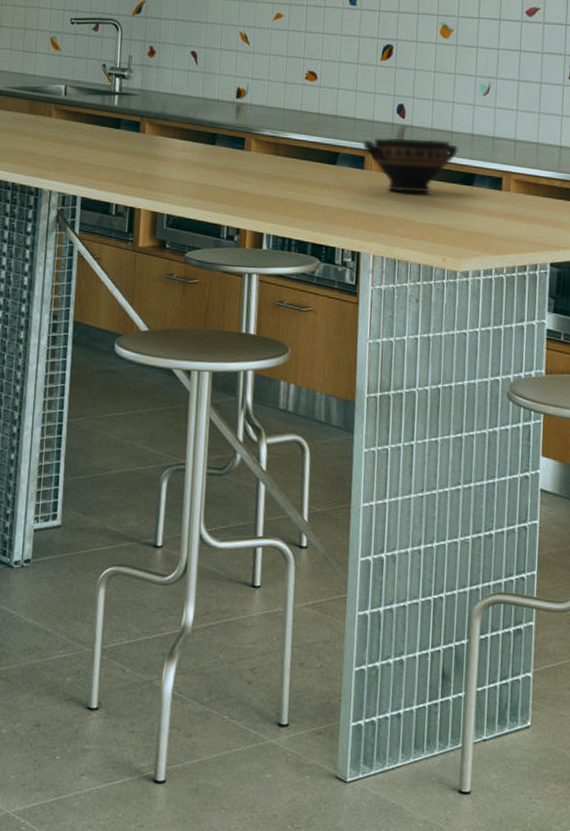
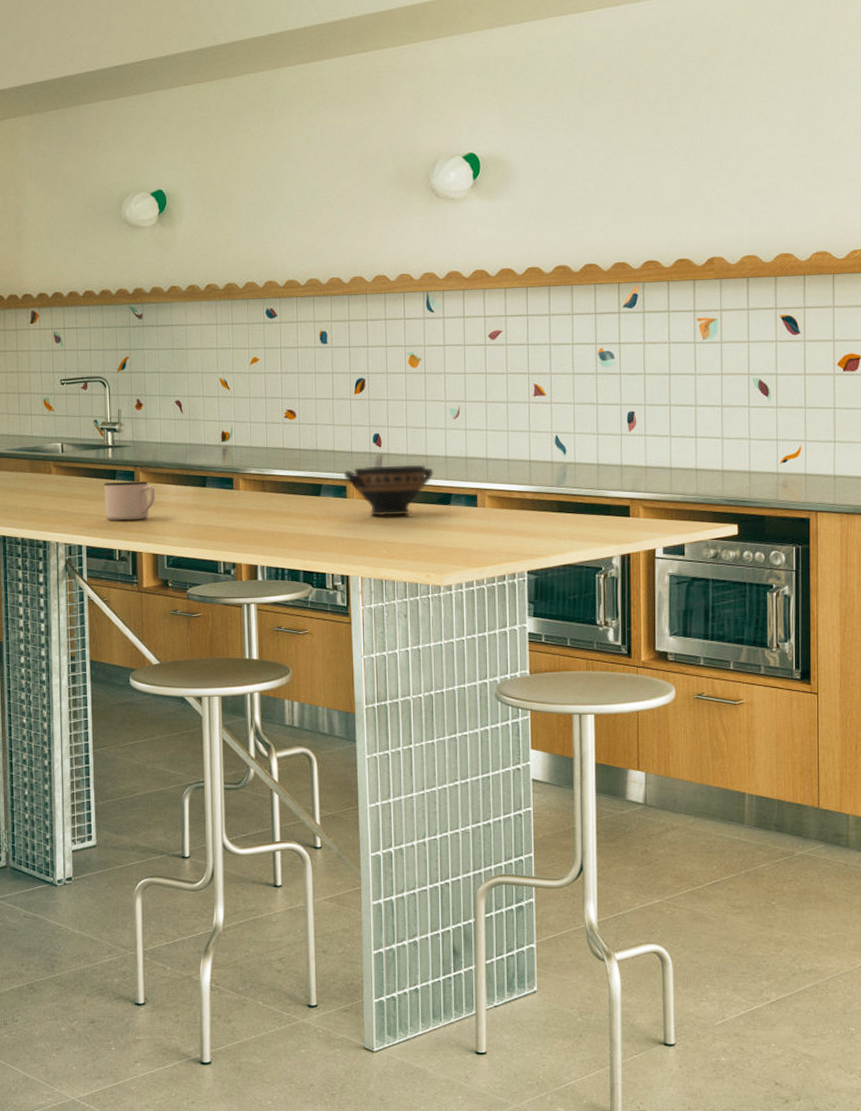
mug: none [105,131,160,174] -> present [103,482,155,520]

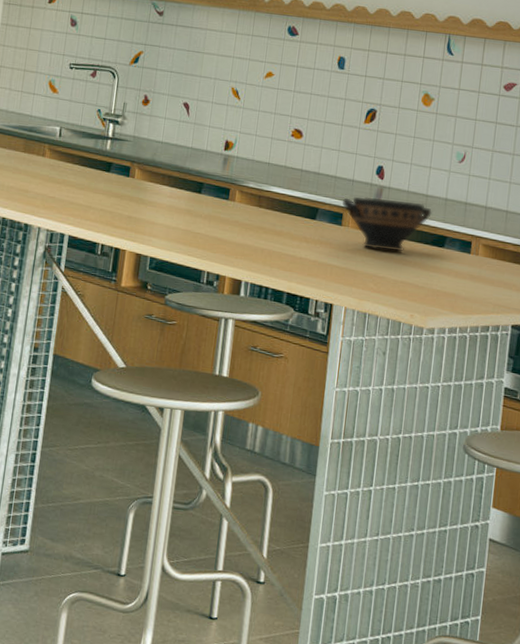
mug: present [103,482,155,520] -> none [93,174,149,217]

